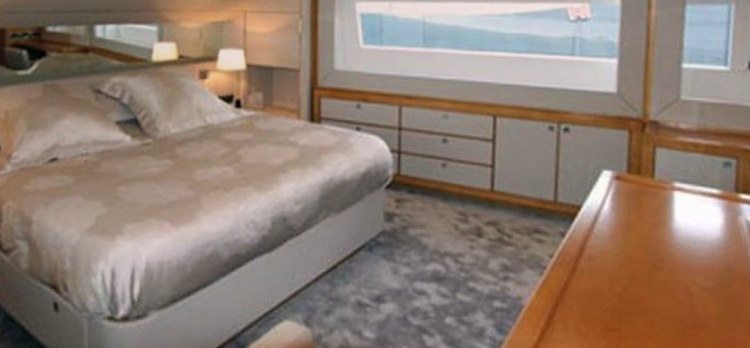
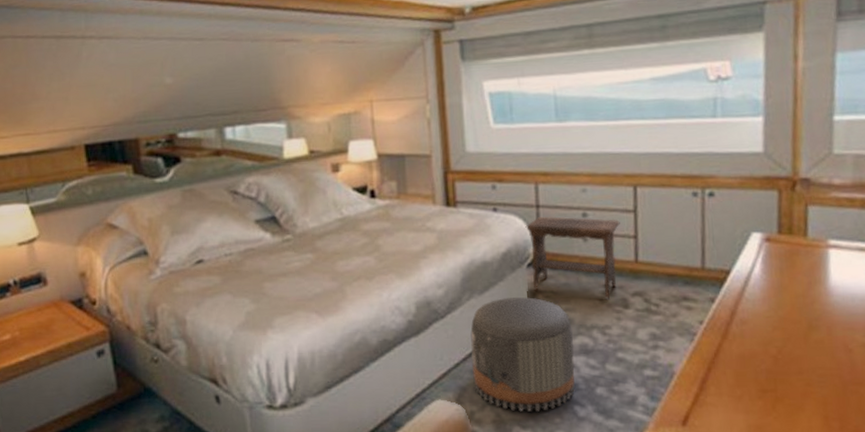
pouf: none [323,218,427,339] -> present [470,296,575,412]
footstool: none [387,139,479,227] -> present [525,216,620,299]

